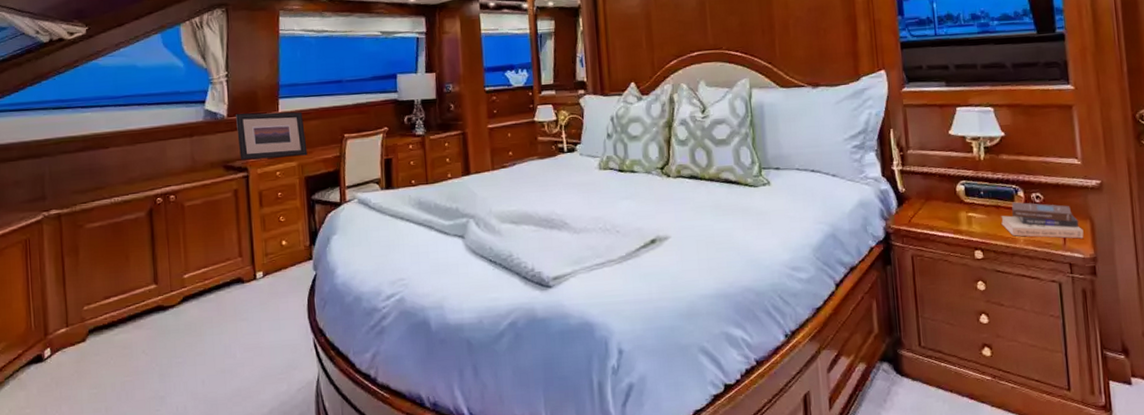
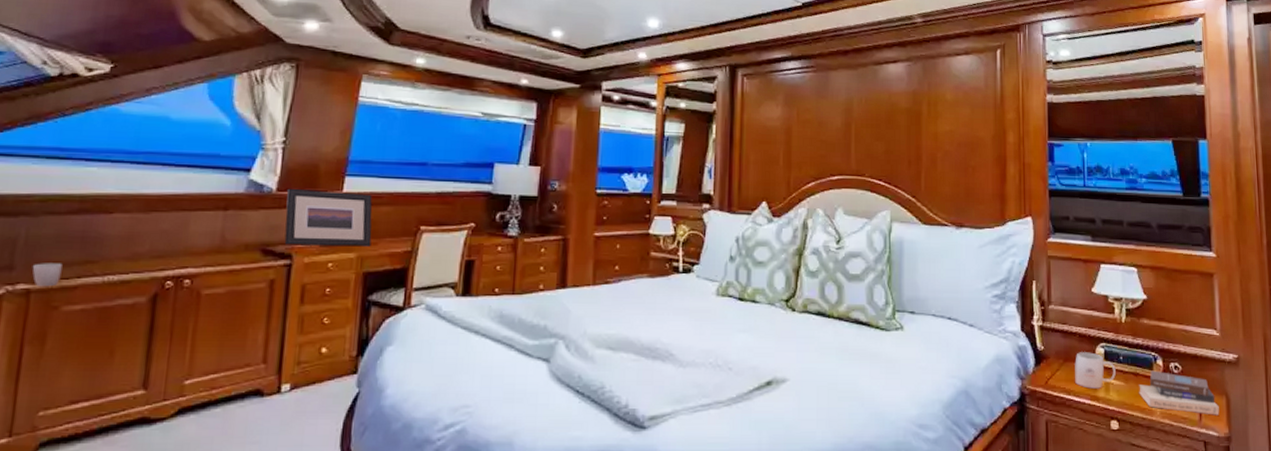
cup: none [58,191,80,211] -> present [31,263,63,287]
mug: none [936,190,978,224] -> present [1075,352,1116,389]

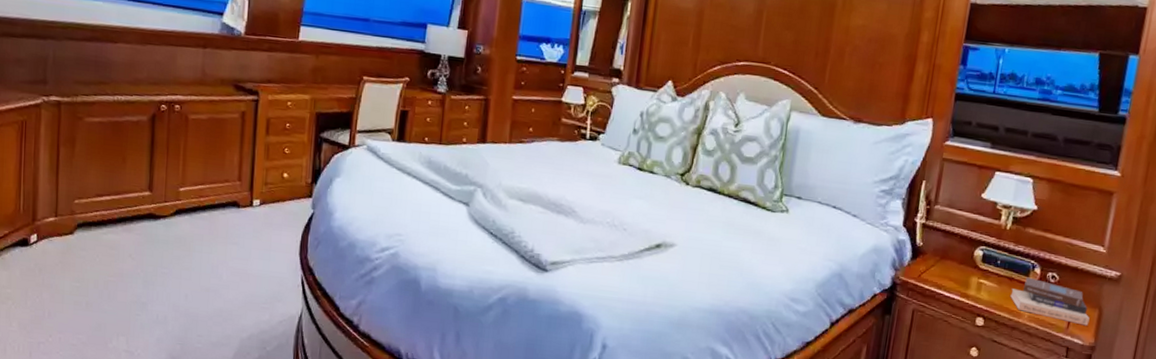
cup: present [31,263,63,287] -> none [60,80,83,101]
picture frame: present [284,188,372,247] -> none [252,32,323,91]
mug: present [1075,352,1116,389] -> none [948,252,992,288]

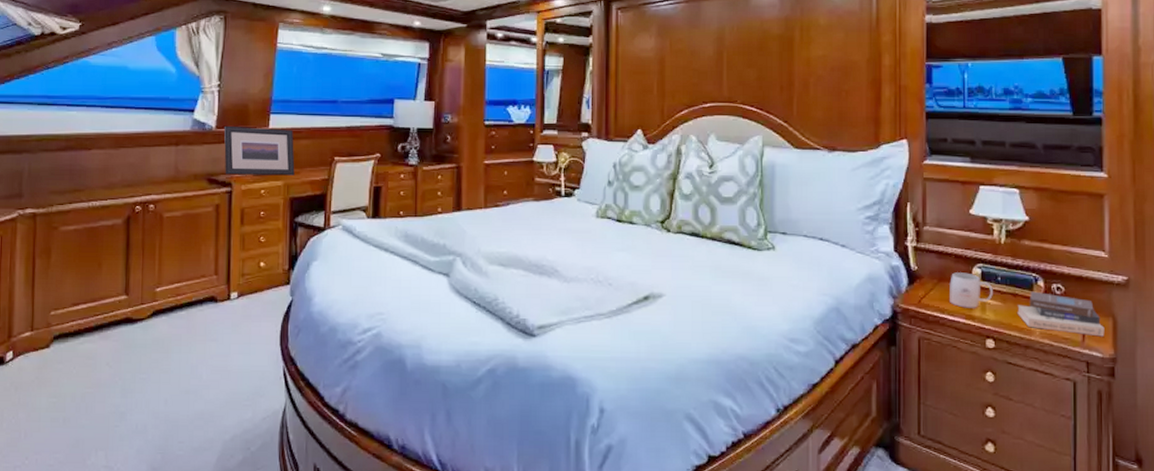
picture frame: none [252,32,323,91] -> present [223,125,295,176]
mug: none [948,252,992,288] -> present [950,272,993,308]

